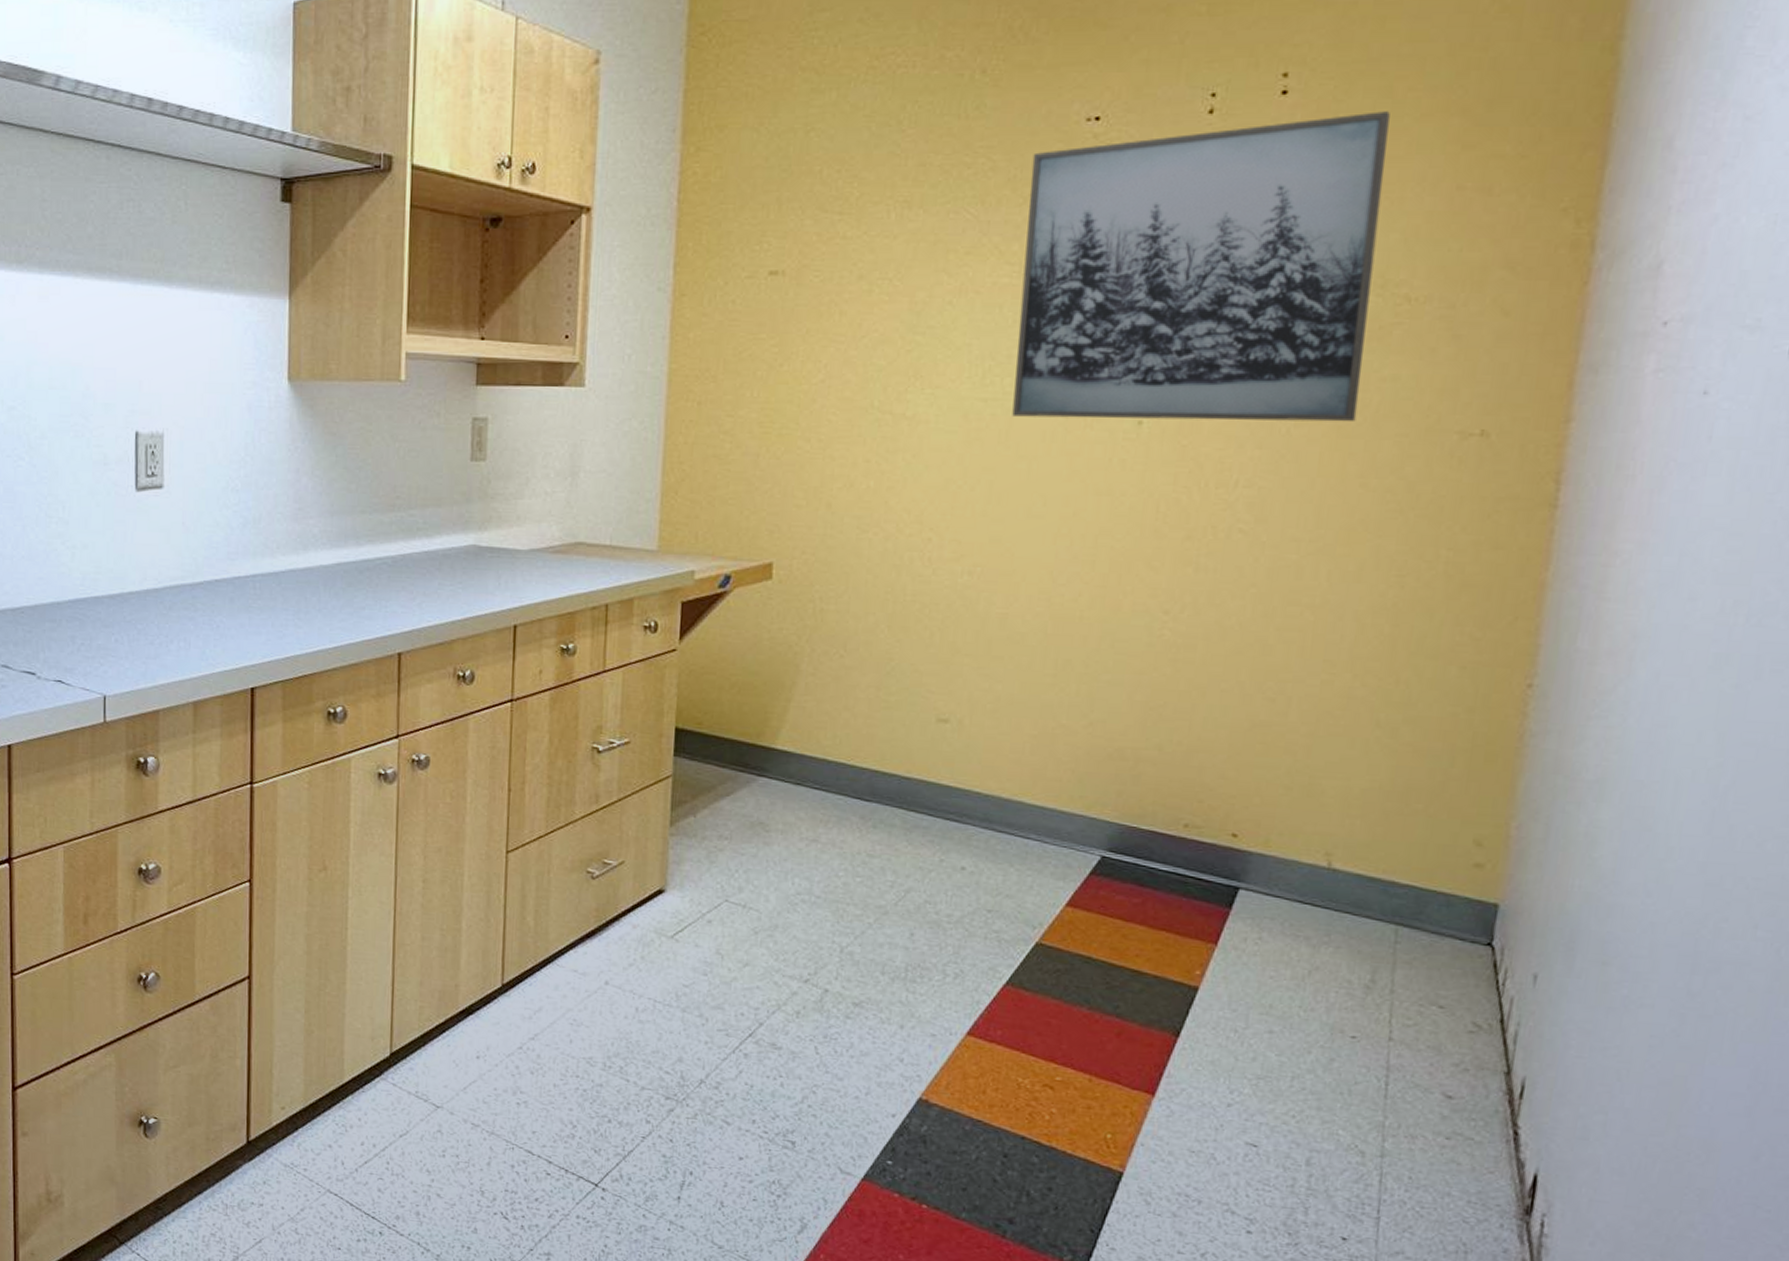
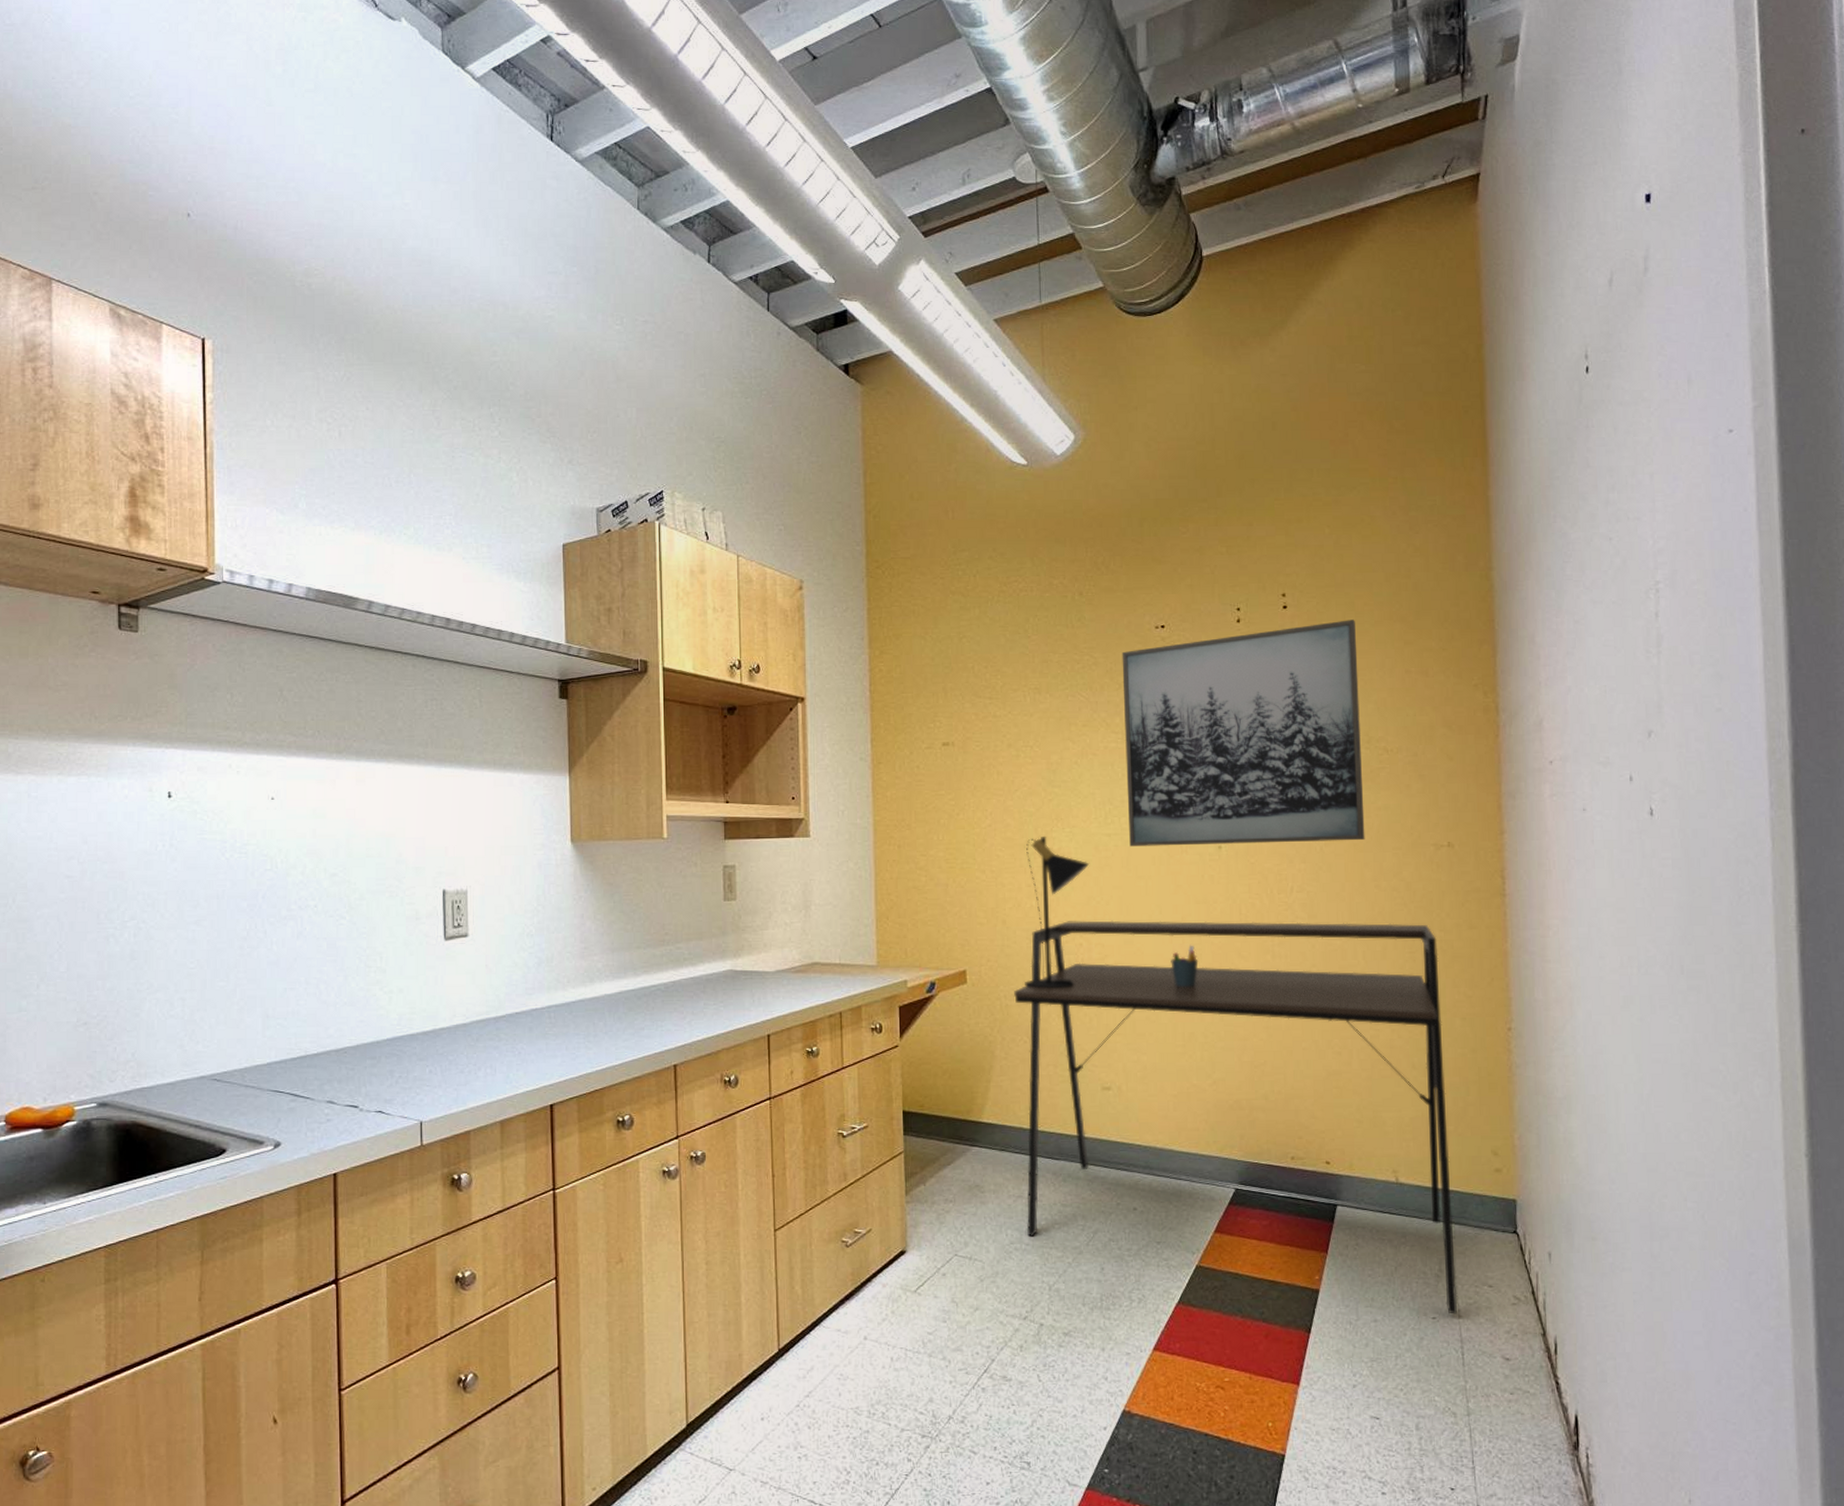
desk: none [818,508,1441,1036] -> present [1014,920,1458,1314]
table lamp: none [848,397,954,594] -> present [1025,835,1090,989]
pen holder: none [1050,548,1090,602] -> present [1170,945,1199,987]

